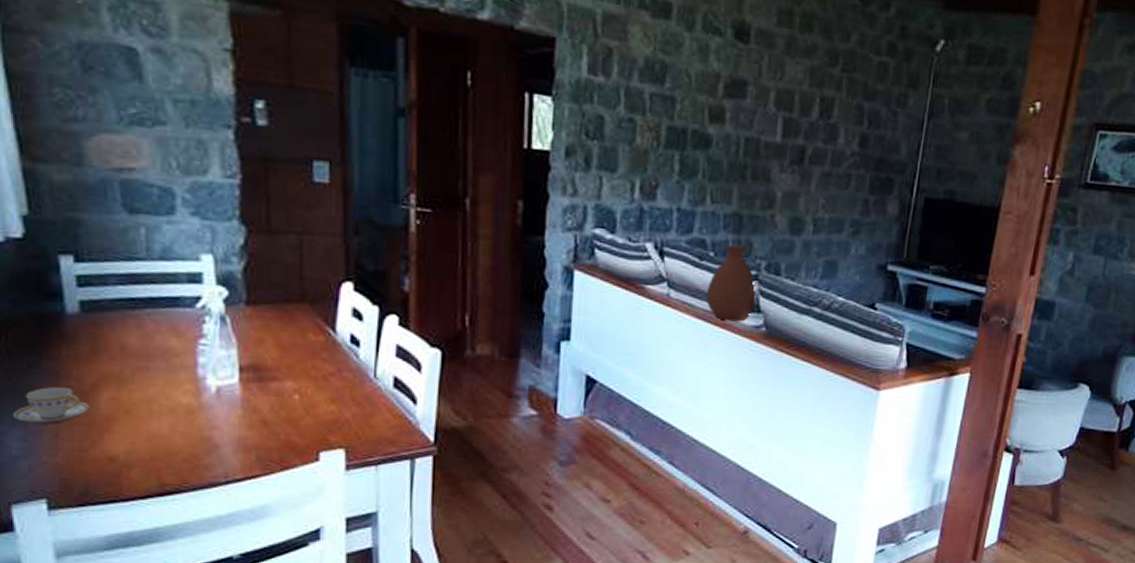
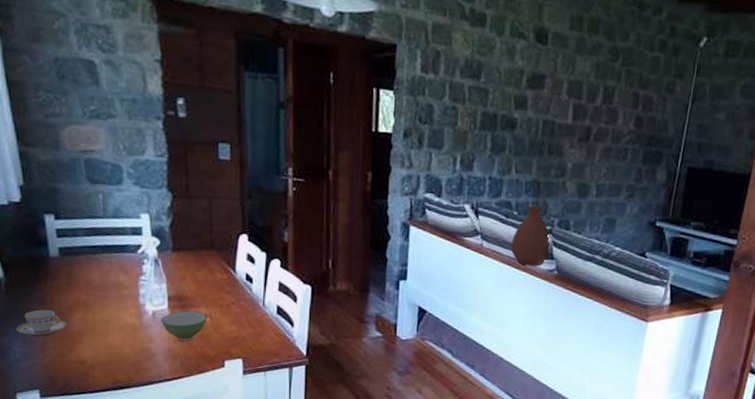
bowl: none [227,385,296,427] -> present [160,311,208,342]

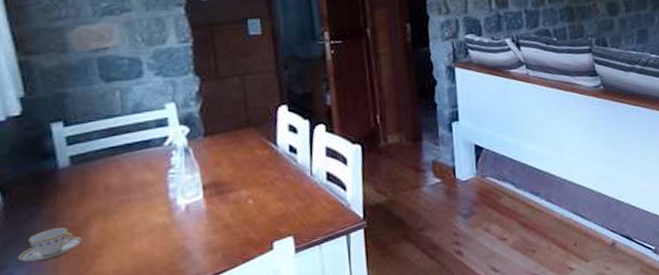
bowl: present [160,311,208,342] -> none [195,195,250,232]
vase: present [510,206,551,267] -> none [555,30,593,86]

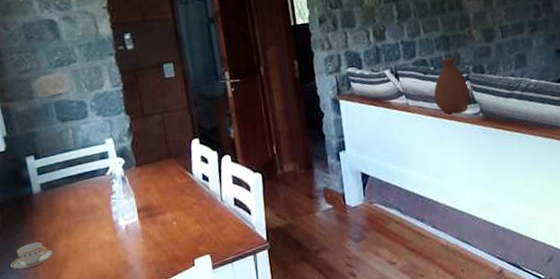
vase: none [555,30,593,86] -> present [433,58,471,115]

